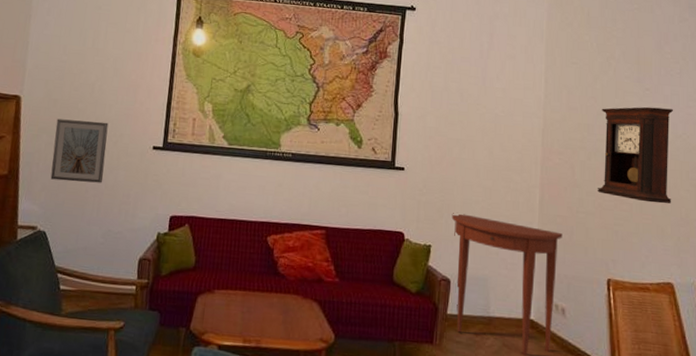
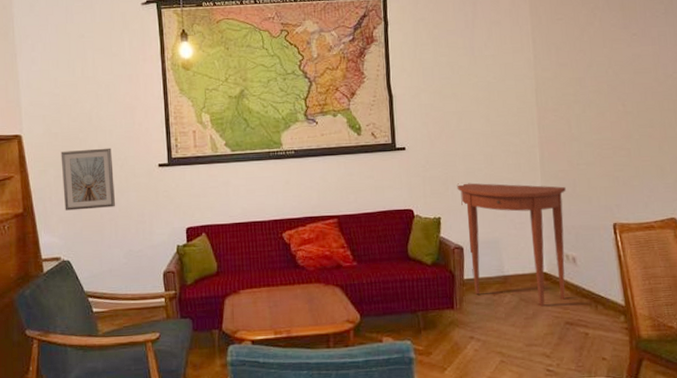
pendulum clock: present [598,106,674,204] -> none [591,50,668,145]

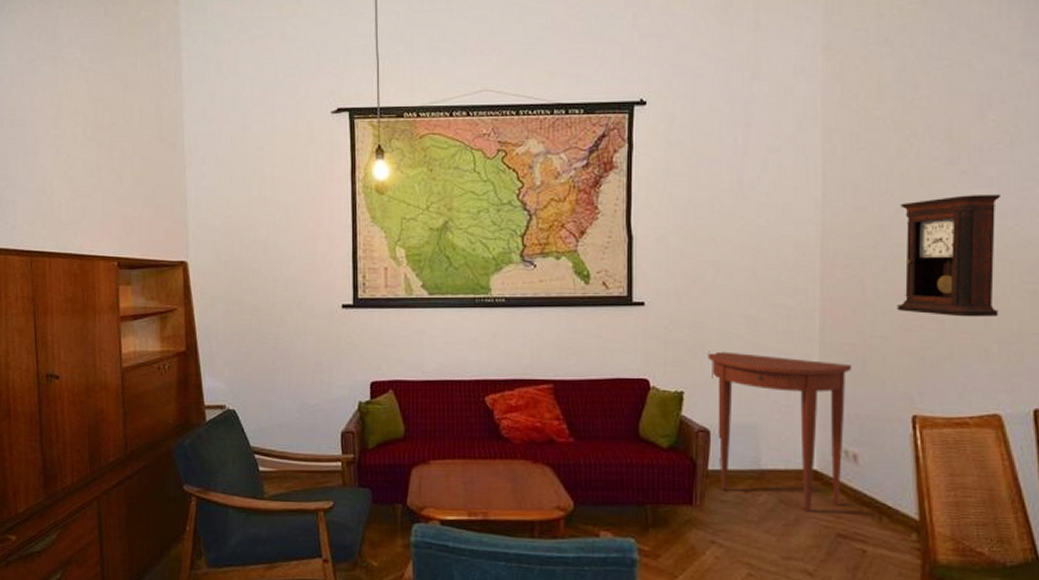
picture frame: present [60,148,116,211] -> none [230,282,291,353]
pendulum clock: none [591,50,668,145] -> present [897,194,1002,318]

